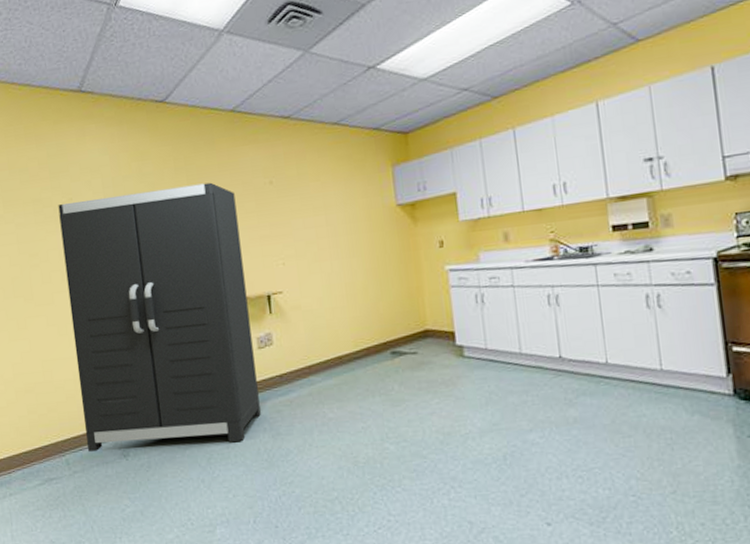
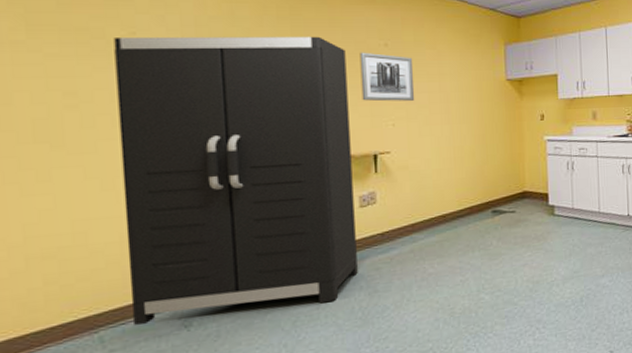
wall art: none [247,192,303,242] -> present [359,52,415,102]

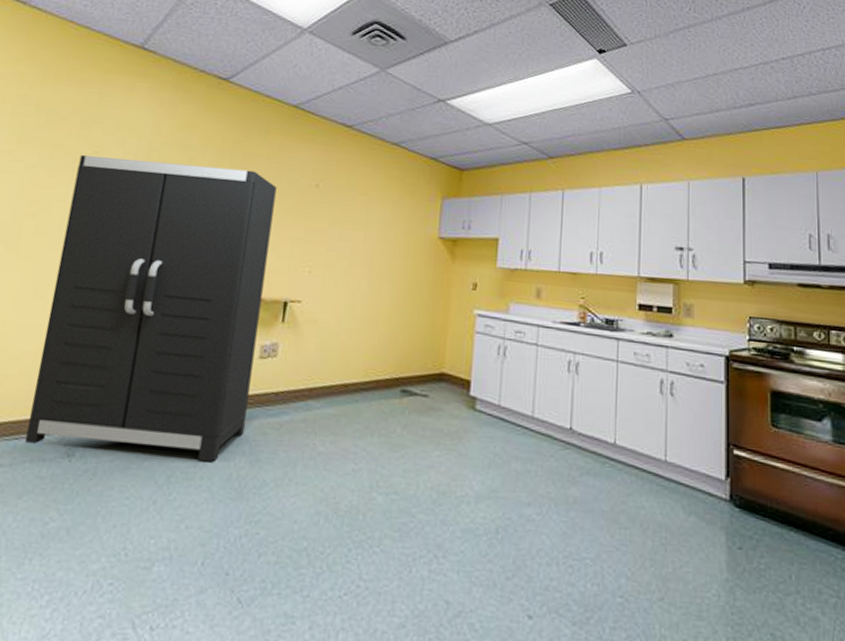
wall art: present [359,52,415,102] -> none [283,190,342,248]

